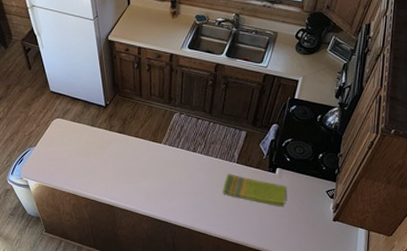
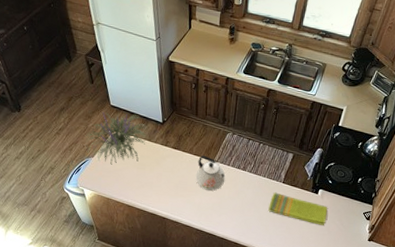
plant: none [26,98,88,153] -> present [86,112,146,165]
kettle: none [143,138,175,175] -> present [195,155,226,191]

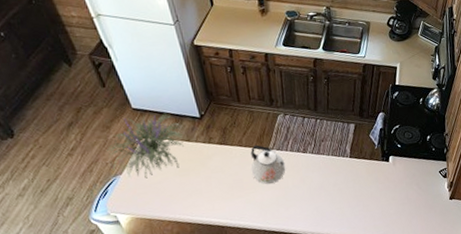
dish towel: present [268,192,328,225] -> none [339,169,403,195]

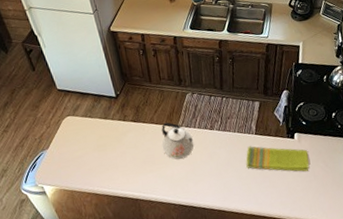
plant: present [107,113,184,179] -> none [36,93,102,153]
dish towel: none [339,169,403,195] -> present [246,146,309,172]

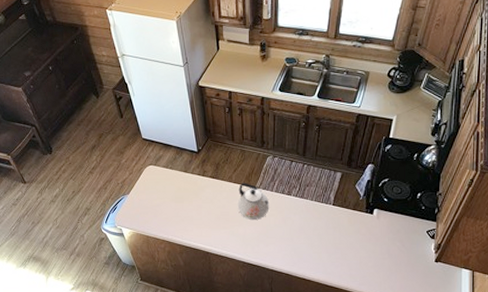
dish towel: present [246,146,309,172] -> none [320,216,386,248]

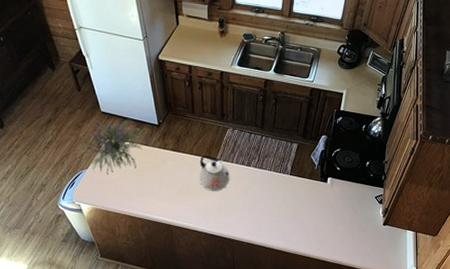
plant: none [119,145,181,201] -> present [77,118,142,175]

